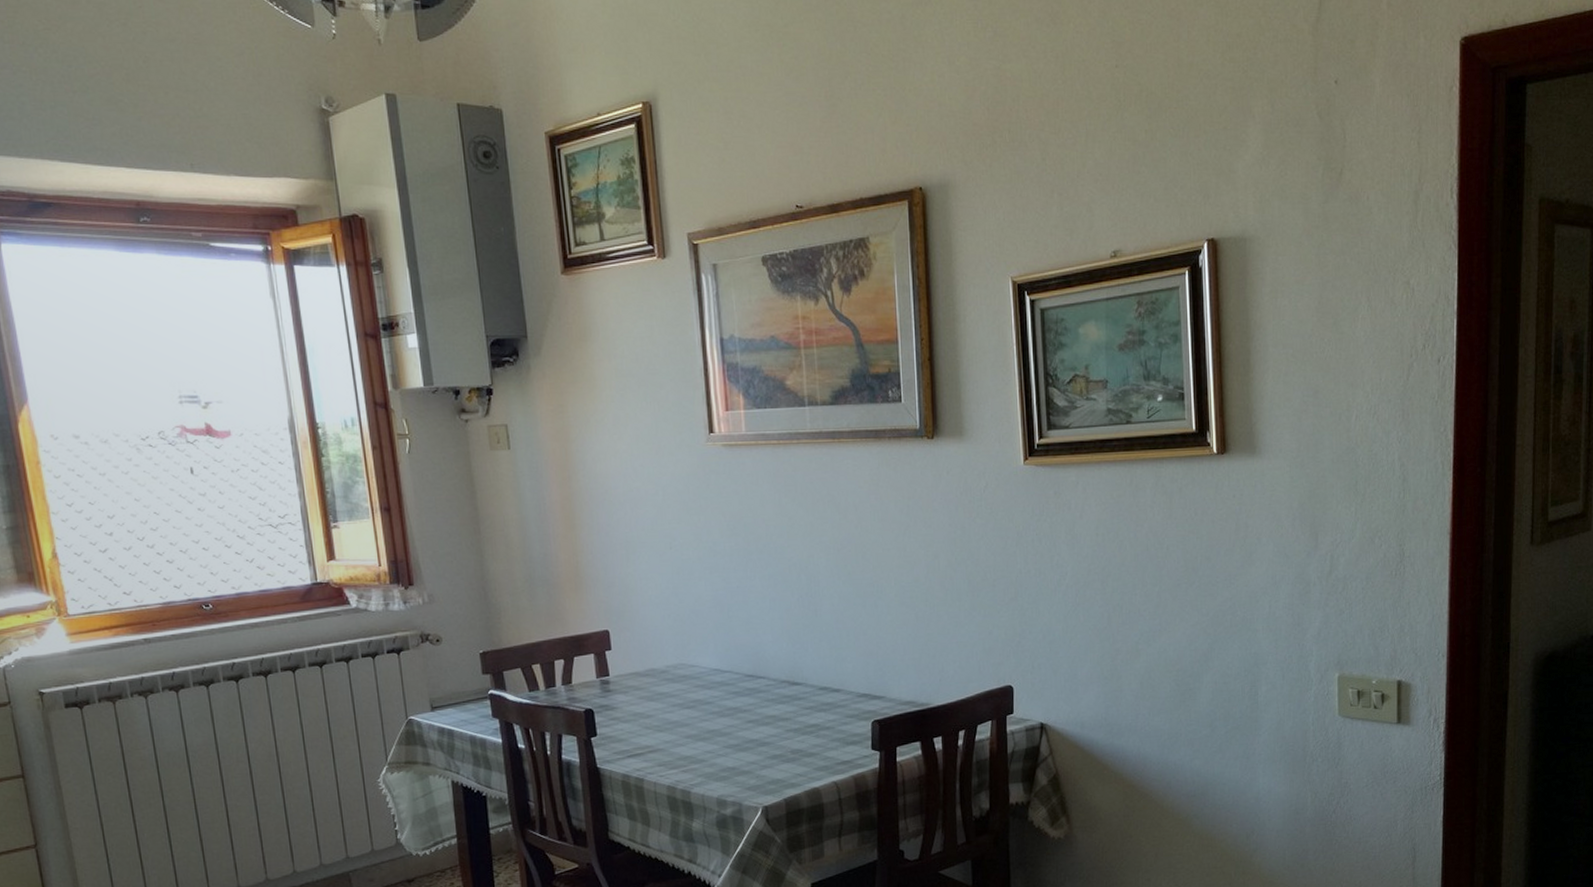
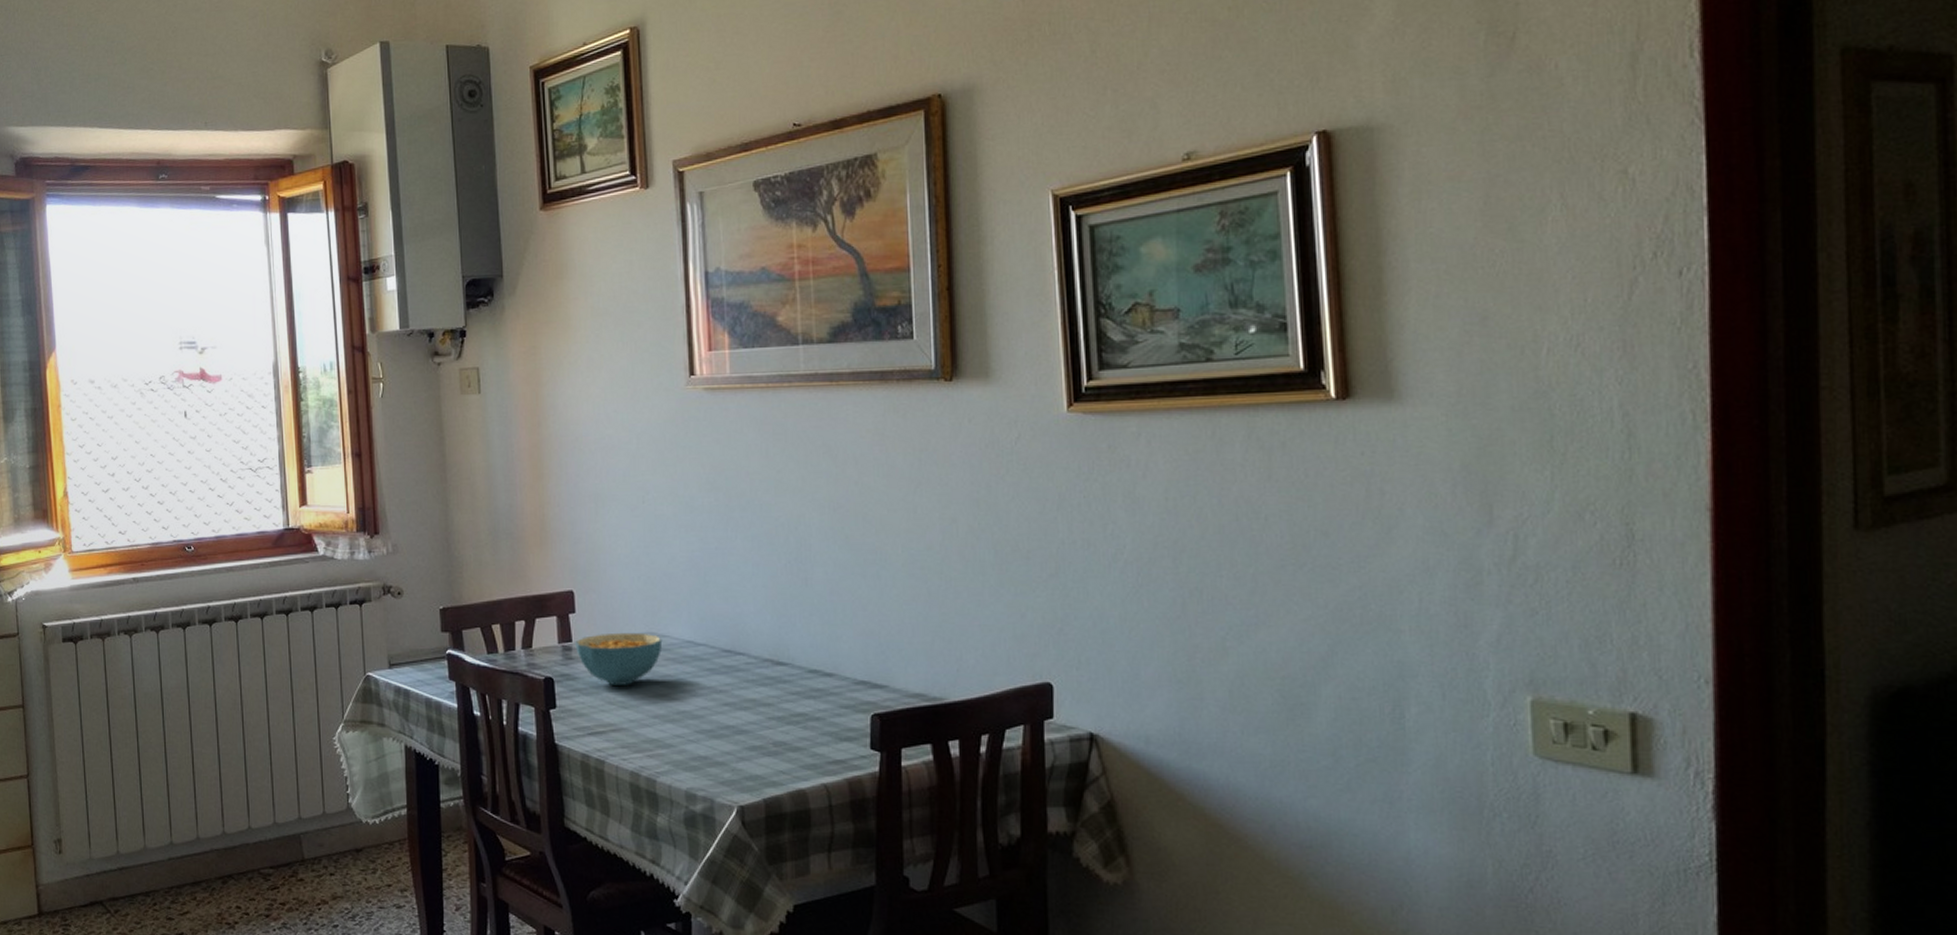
cereal bowl: none [612,664,693,712] -> present [575,632,663,685]

